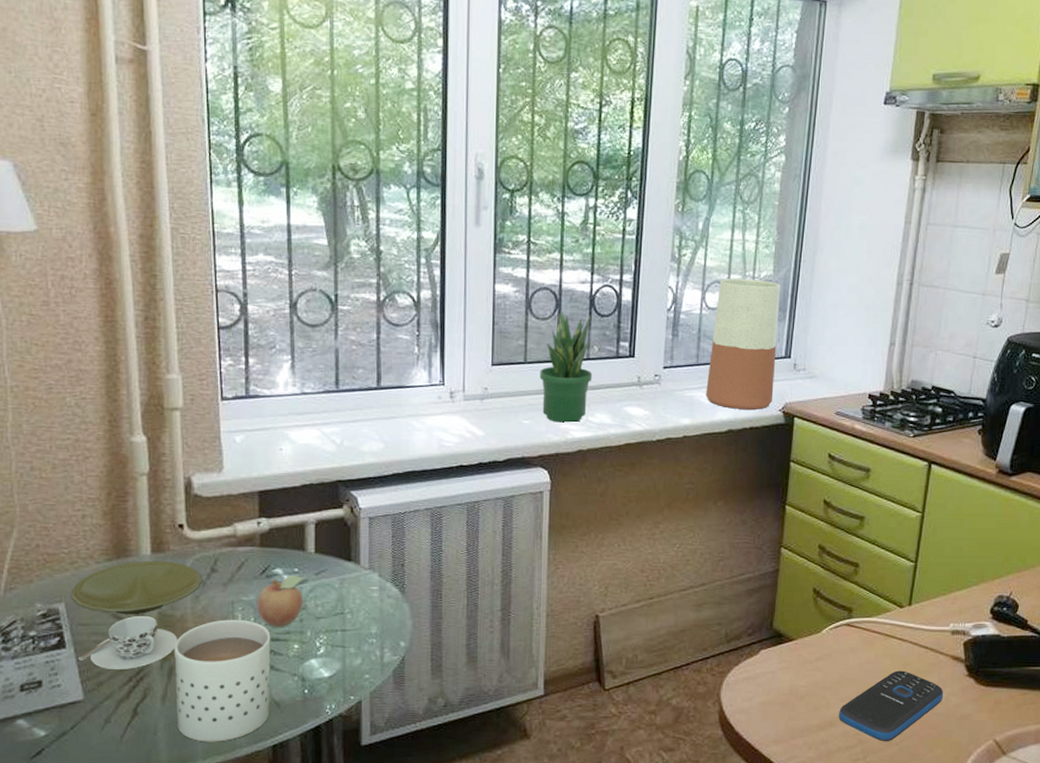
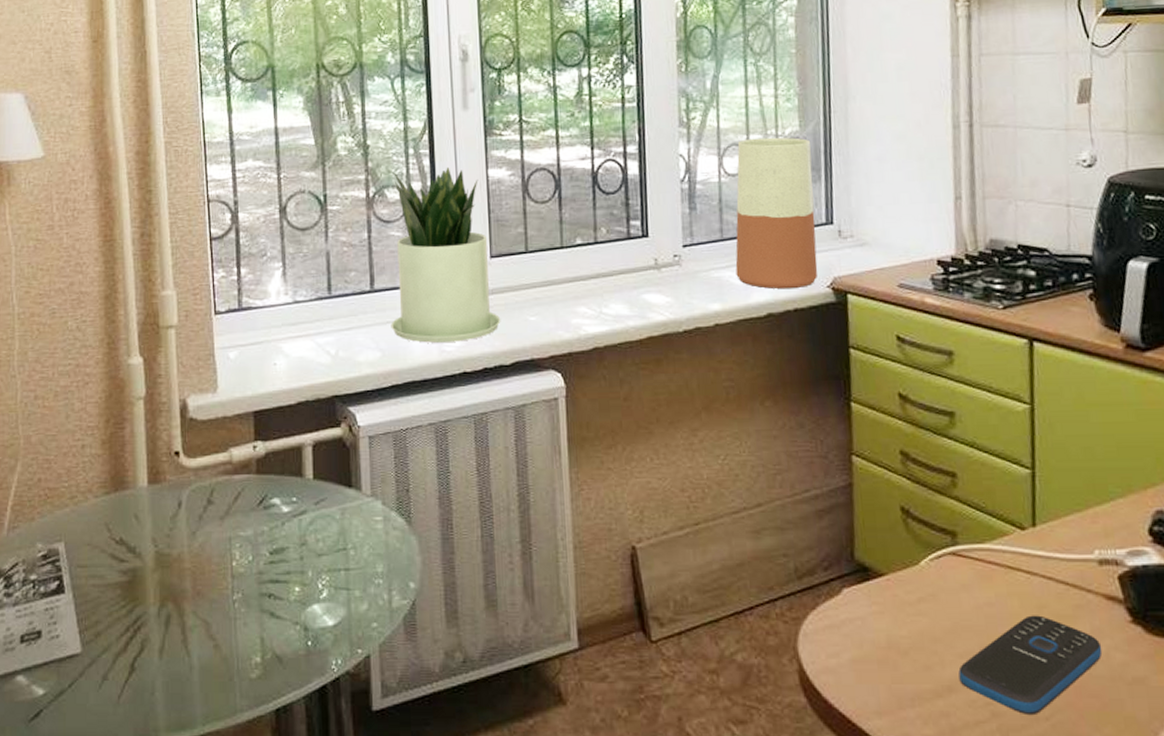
saucer: present [70,560,203,615] -> none [70,493,200,555]
teacup: present [77,616,178,669] -> none [76,556,175,617]
mug: present [174,619,271,742] -> none [171,558,272,705]
fruit: present [257,574,305,628] -> none [255,505,304,568]
planter: none [395,278,498,439] -> present [391,166,501,343]
planter: present [539,309,593,423] -> none [543,190,603,317]

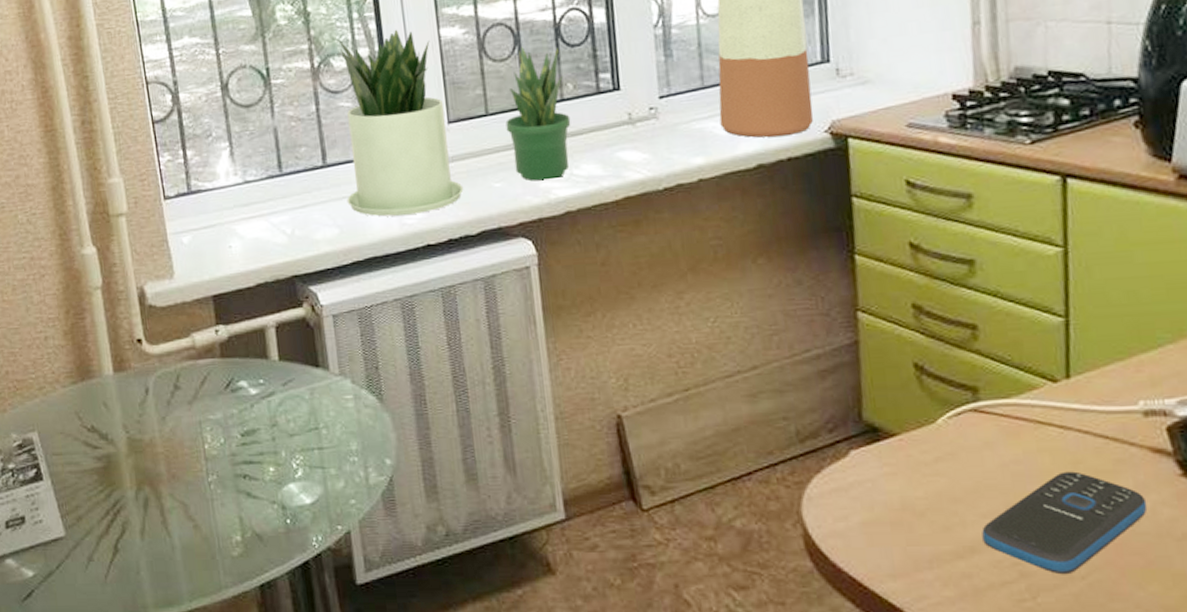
planter: none [543,190,603,317] -> present [505,46,571,181]

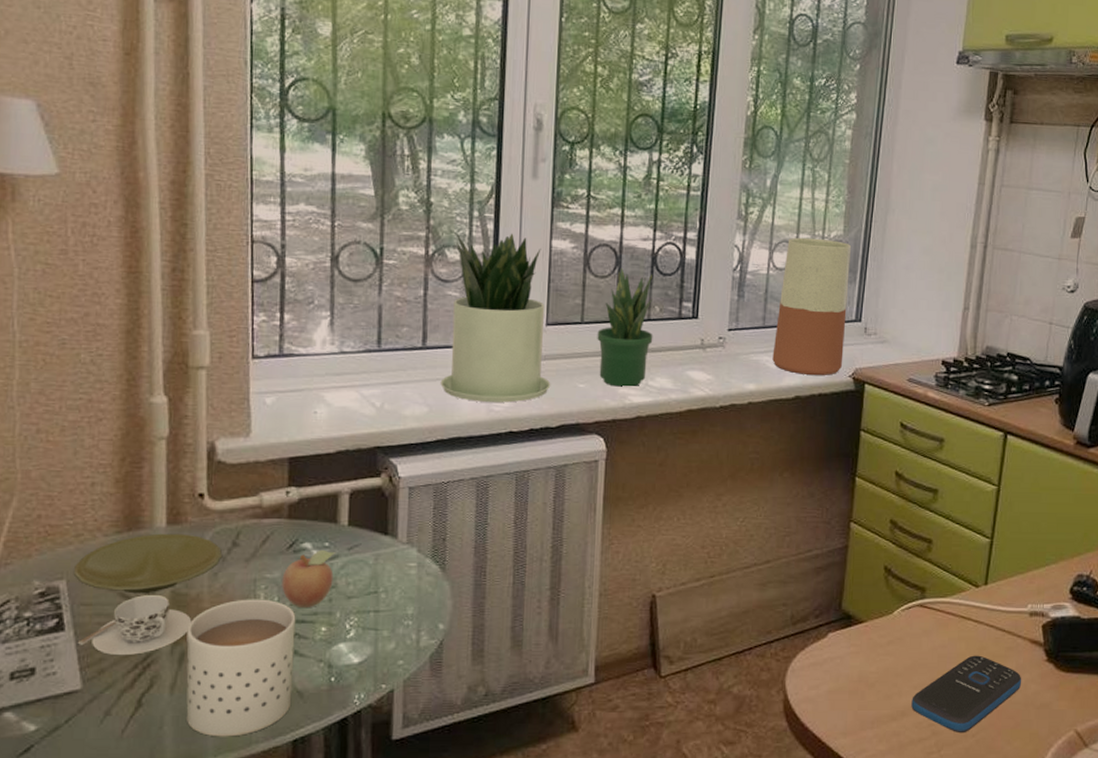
saucer: none [41,380,168,442] -> present [73,533,223,594]
teacup: none [55,442,150,502] -> present [77,595,192,655]
mug: none [146,441,253,582] -> present [186,599,296,737]
fruit: none [224,387,274,449] -> present [282,549,336,609]

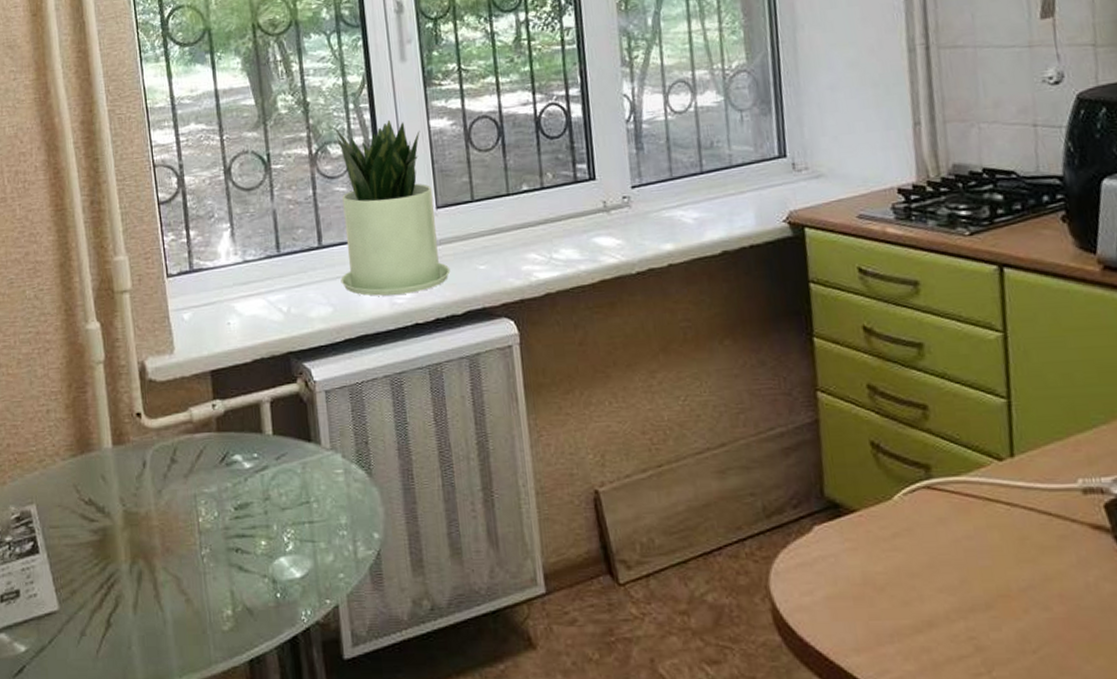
saucer: present [73,533,223,594] -> none [40,453,164,515]
teacup: present [77,595,192,655] -> none [50,515,145,576]
mug: present [186,599,296,737] -> none [141,514,243,657]
fruit: present [282,549,336,609] -> none [219,461,266,523]
planter: present [597,267,654,387] -> none [490,137,551,264]
vase: present [772,237,851,375] -> none [682,71,773,226]
mobile phone: present [911,655,1022,734] -> none [938,547,1091,649]

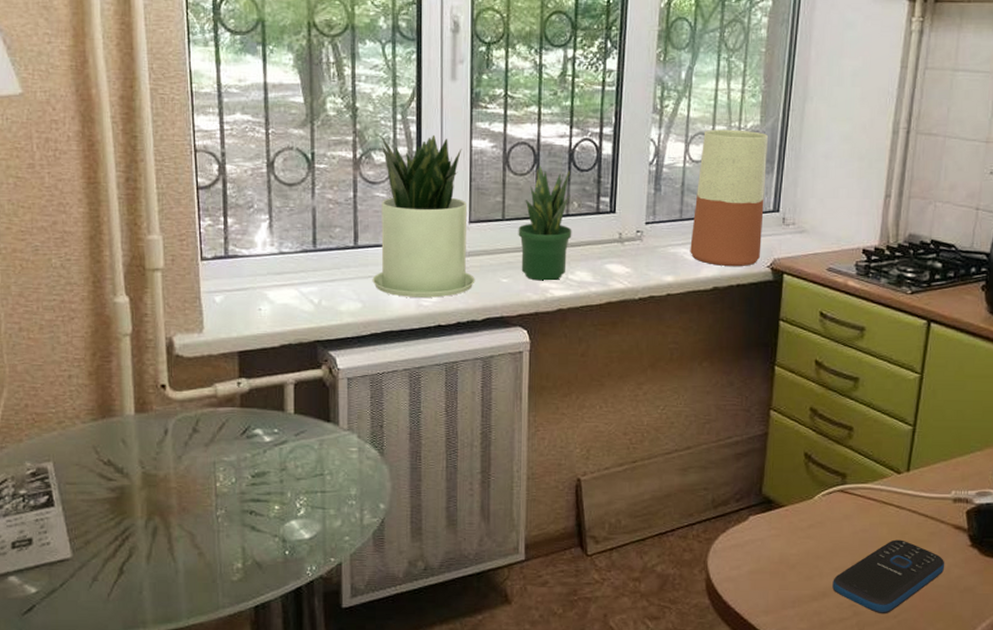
planter: none [490,137,551,264] -> present [518,165,572,281]
vase: none [682,71,773,226] -> present [690,129,768,266]
mobile phone: none [938,547,1091,649] -> present [832,539,945,615]

